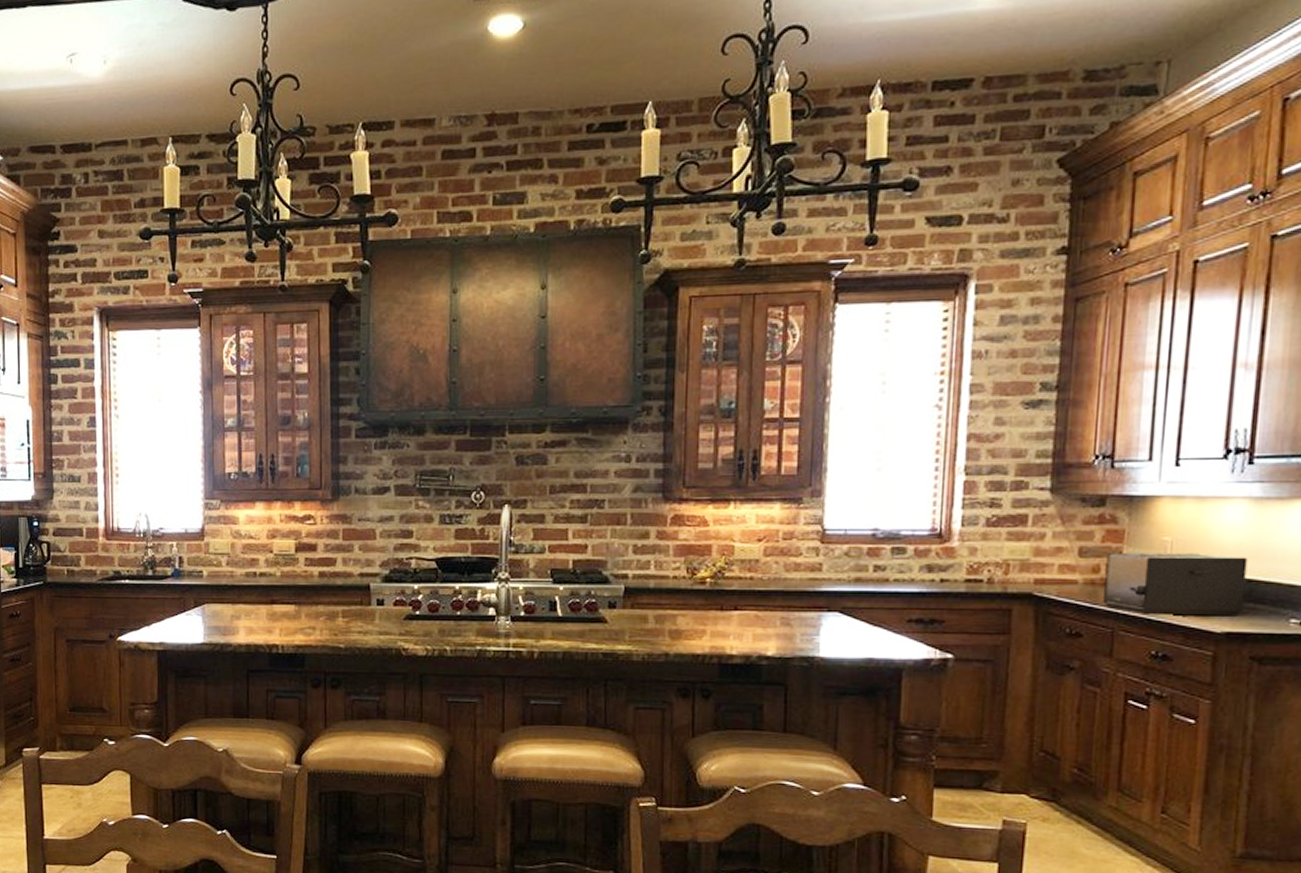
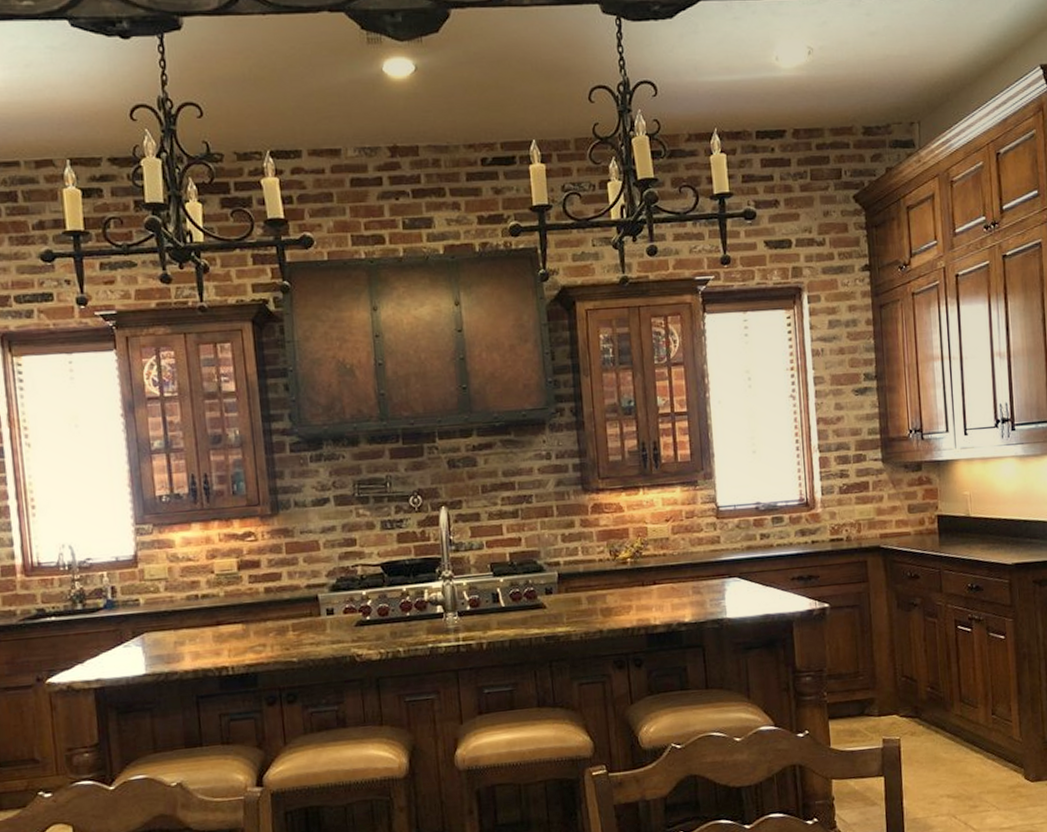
toaster: present [1103,553,1248,616] -> none [928,502,1024,556]

